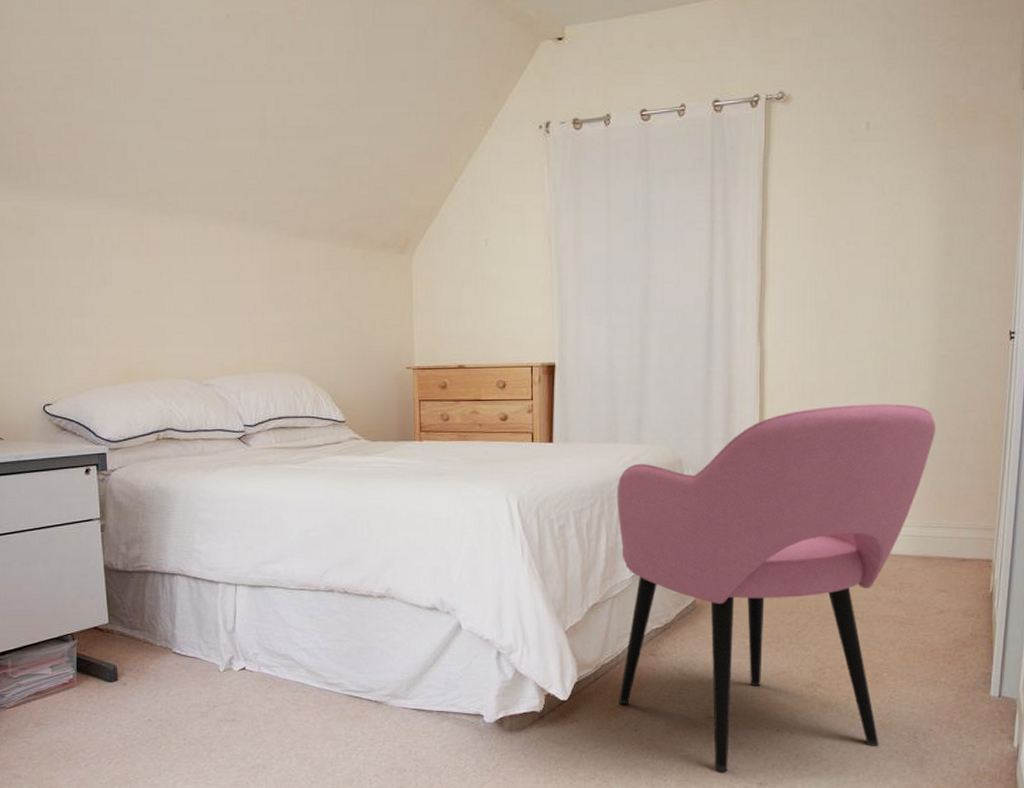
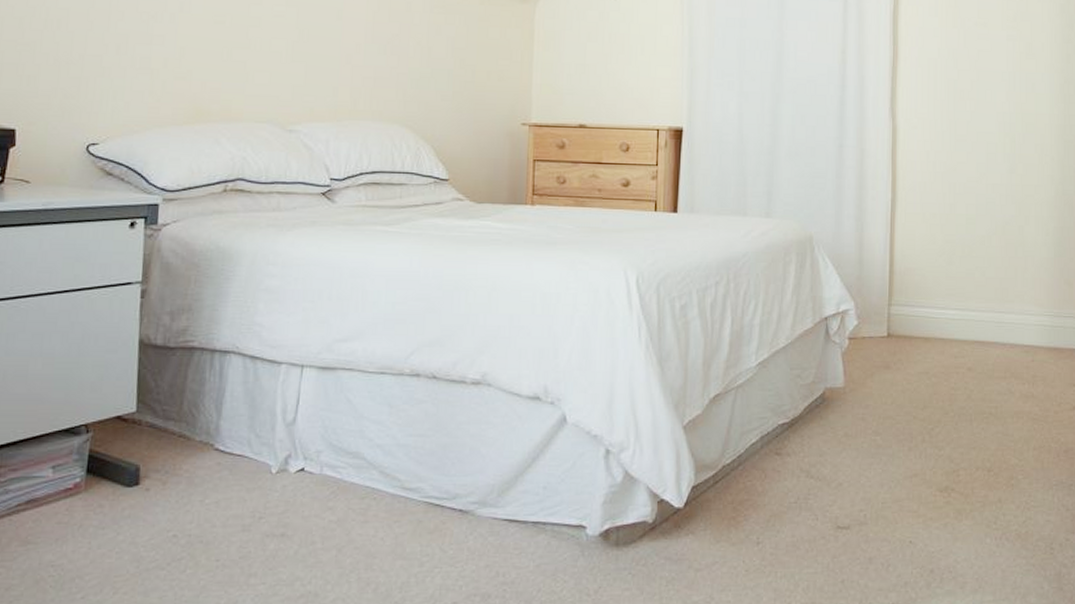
armchair: present [617,404,936,772] -> none [740,186,1064,592]

